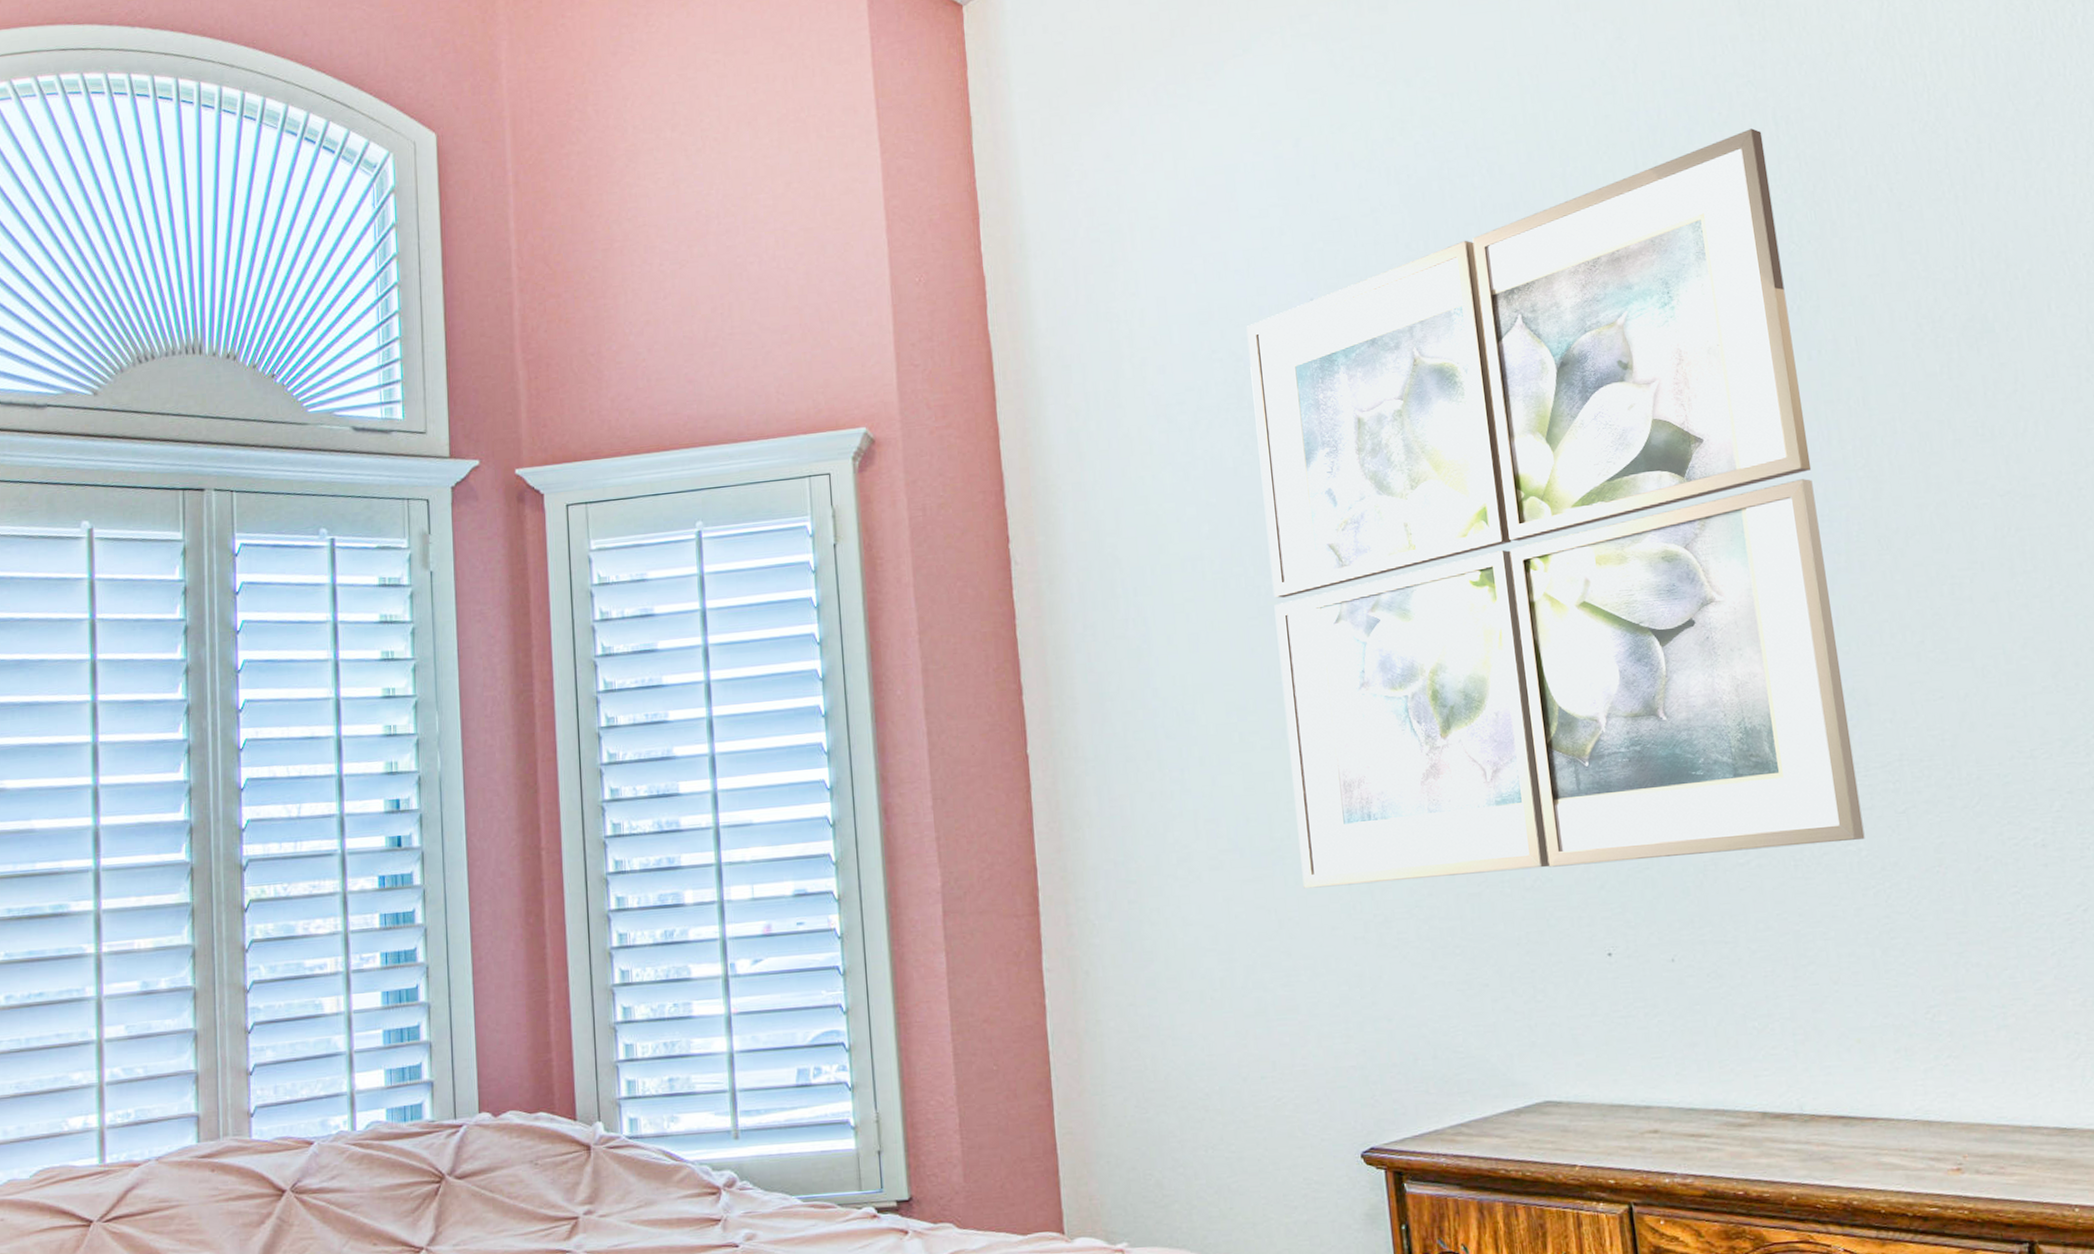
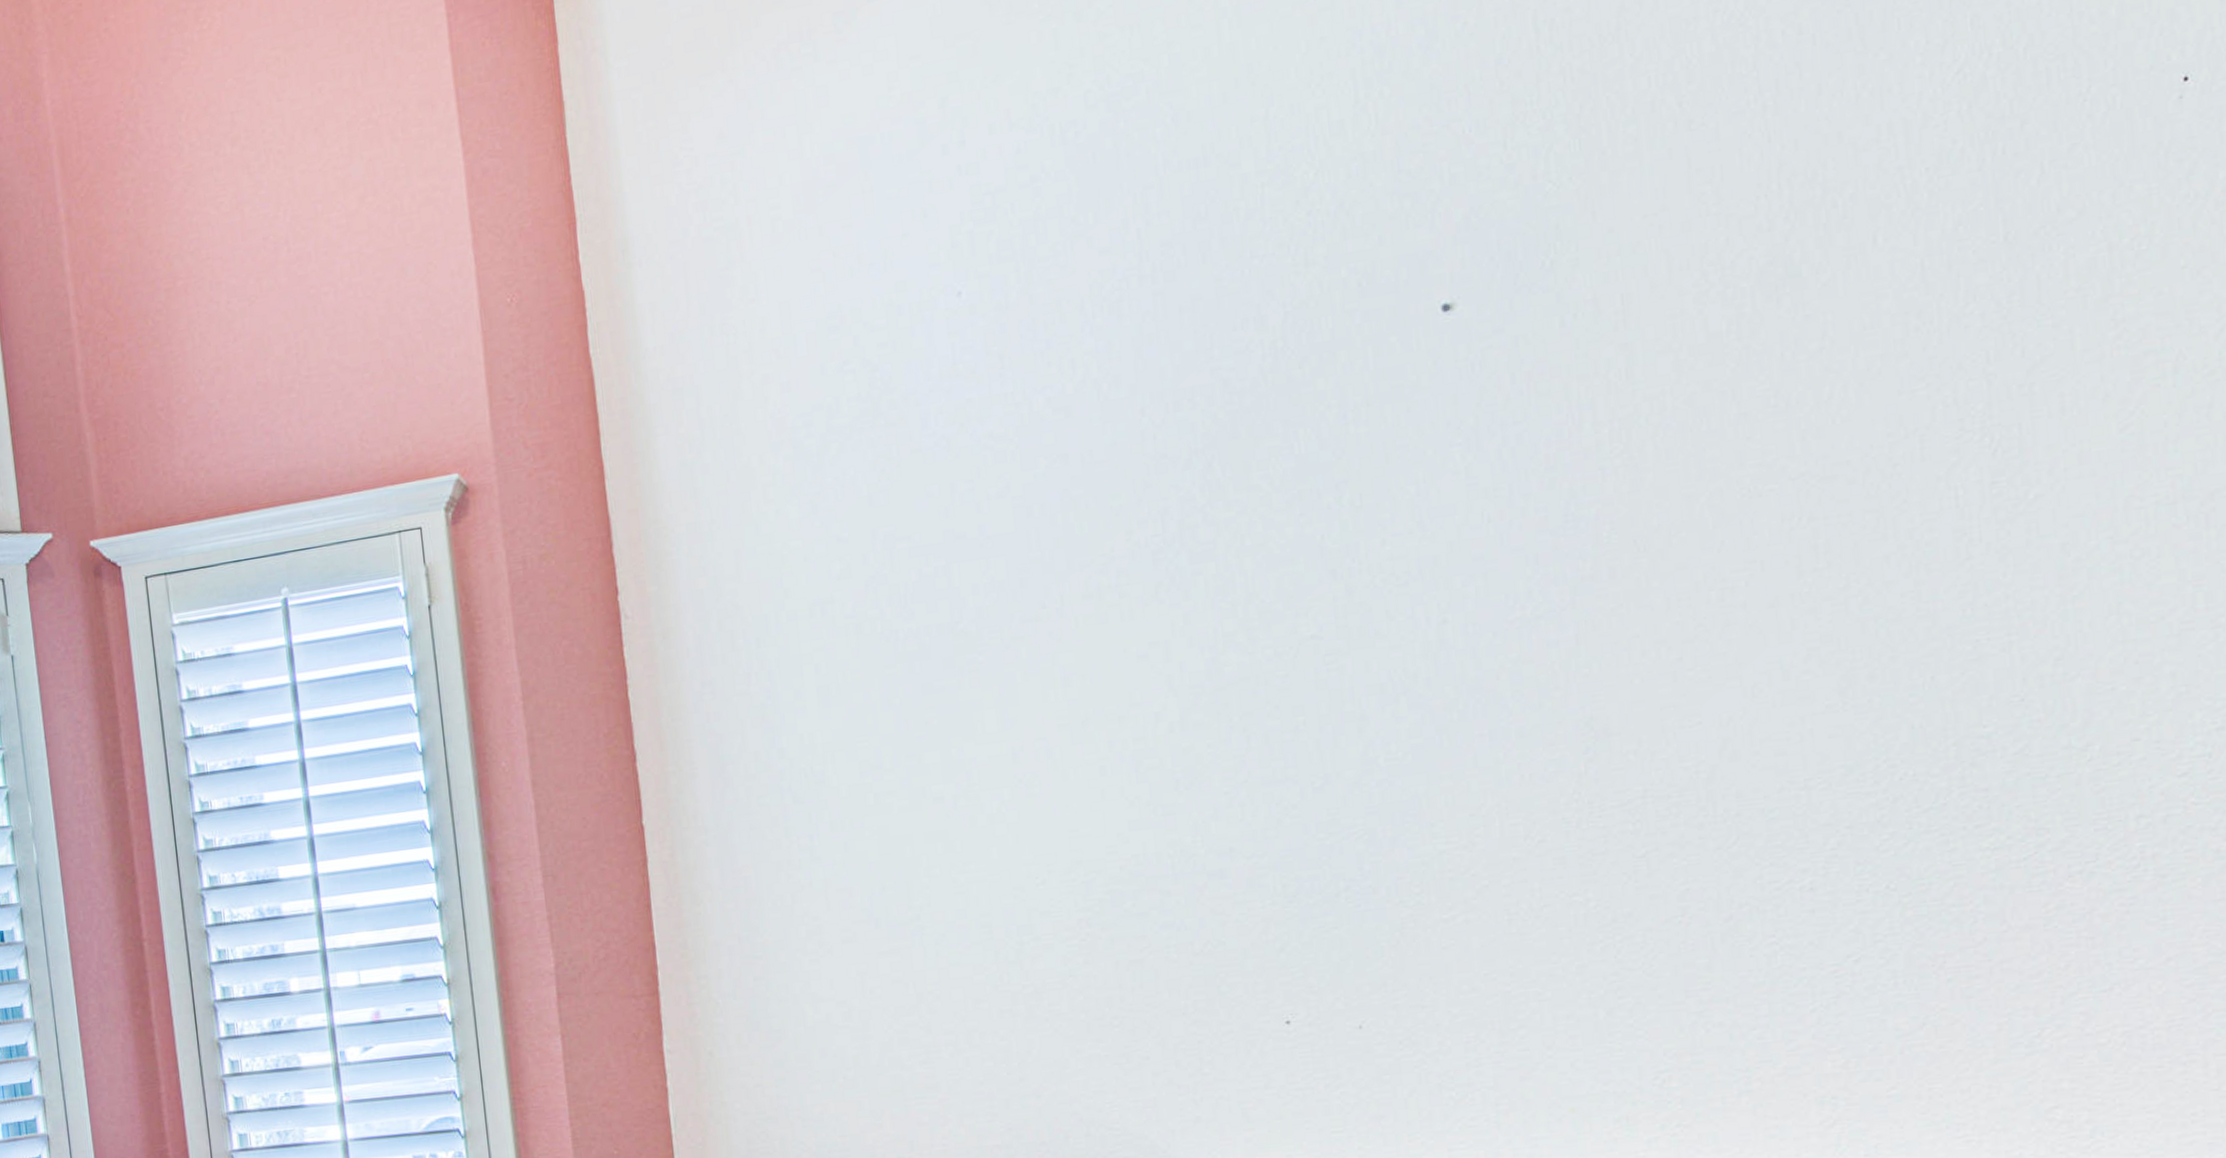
wall art: present [1246,128,1865,889] -> none [883,39,1595,960]

